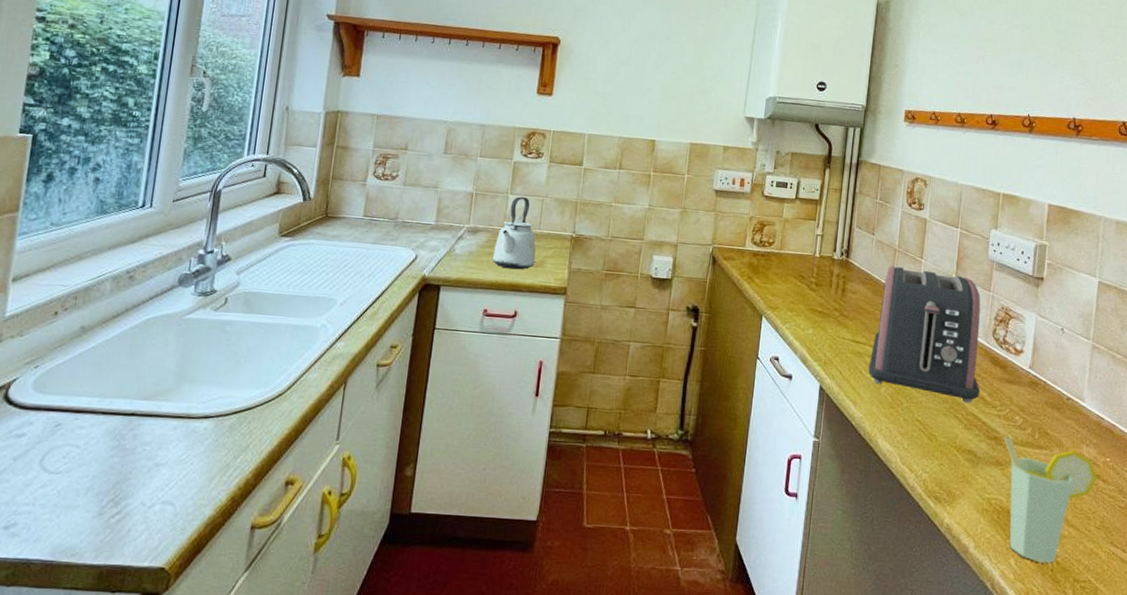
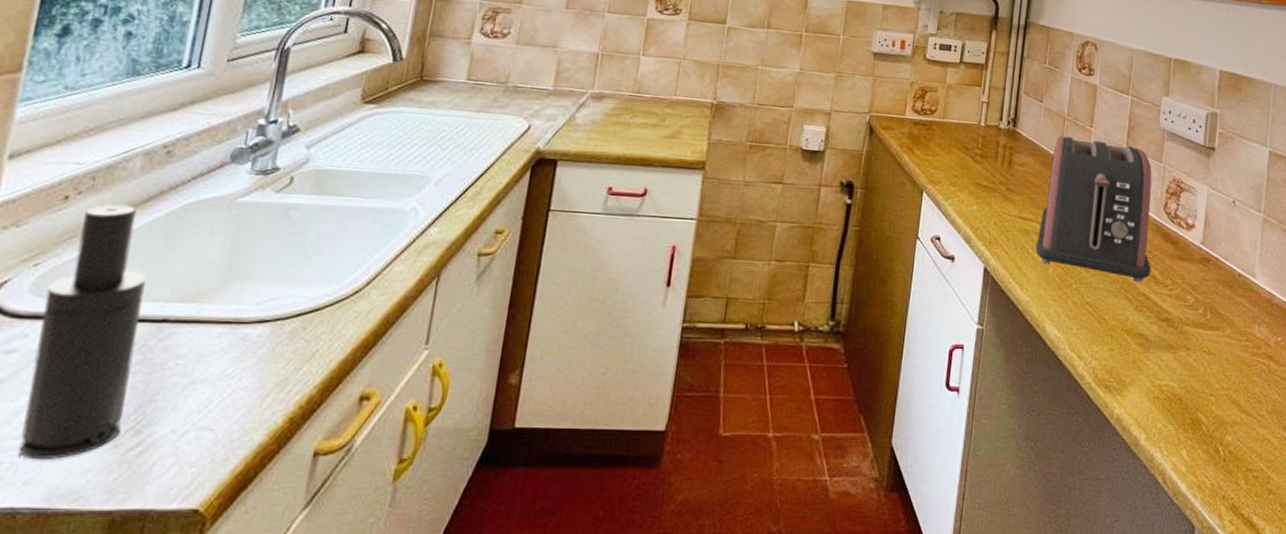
soap dispenser: none [30,319,119,523] -> present [18,204,147,461]
kettle: present [492,196,536,270] -> none [619,58,671,142]
cup: present [1004,436,1097,564] -> none [1176,317,1269,453]

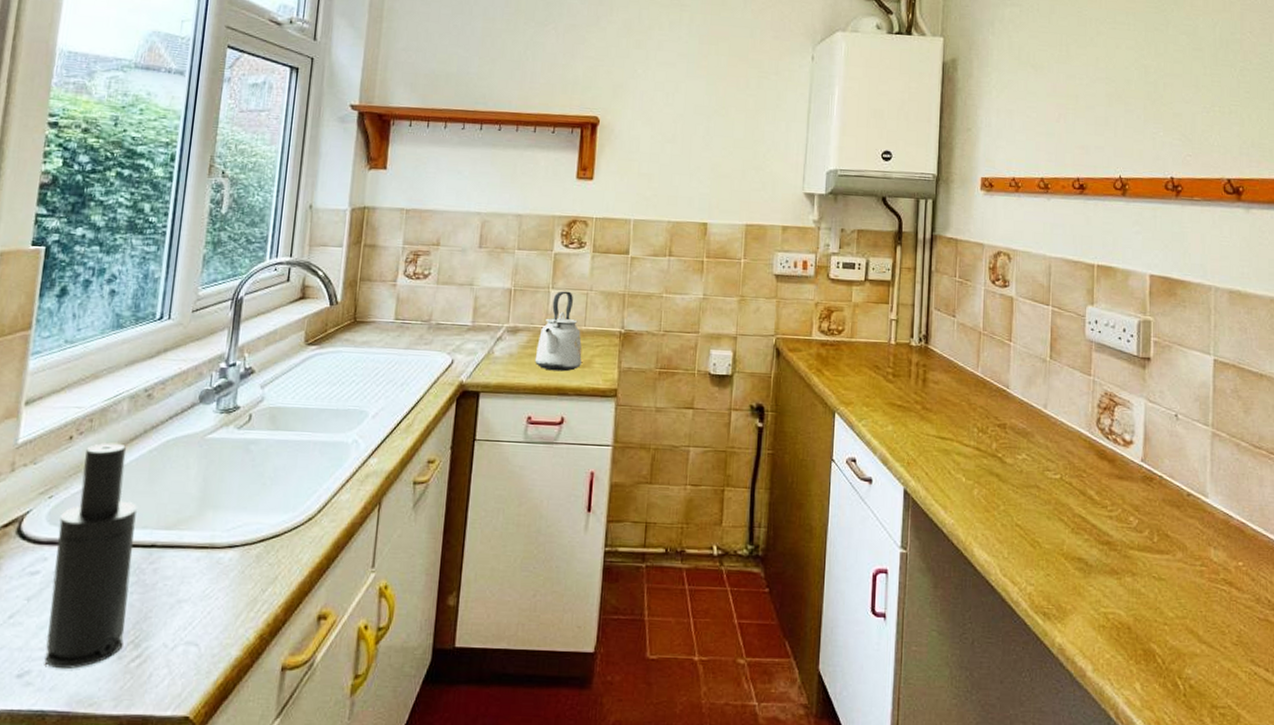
kettle: none [619,58,671,142] -> present [534,290,582,372]
toaster: present [1035,135,1152,283] -> none [957,351,1086,504]

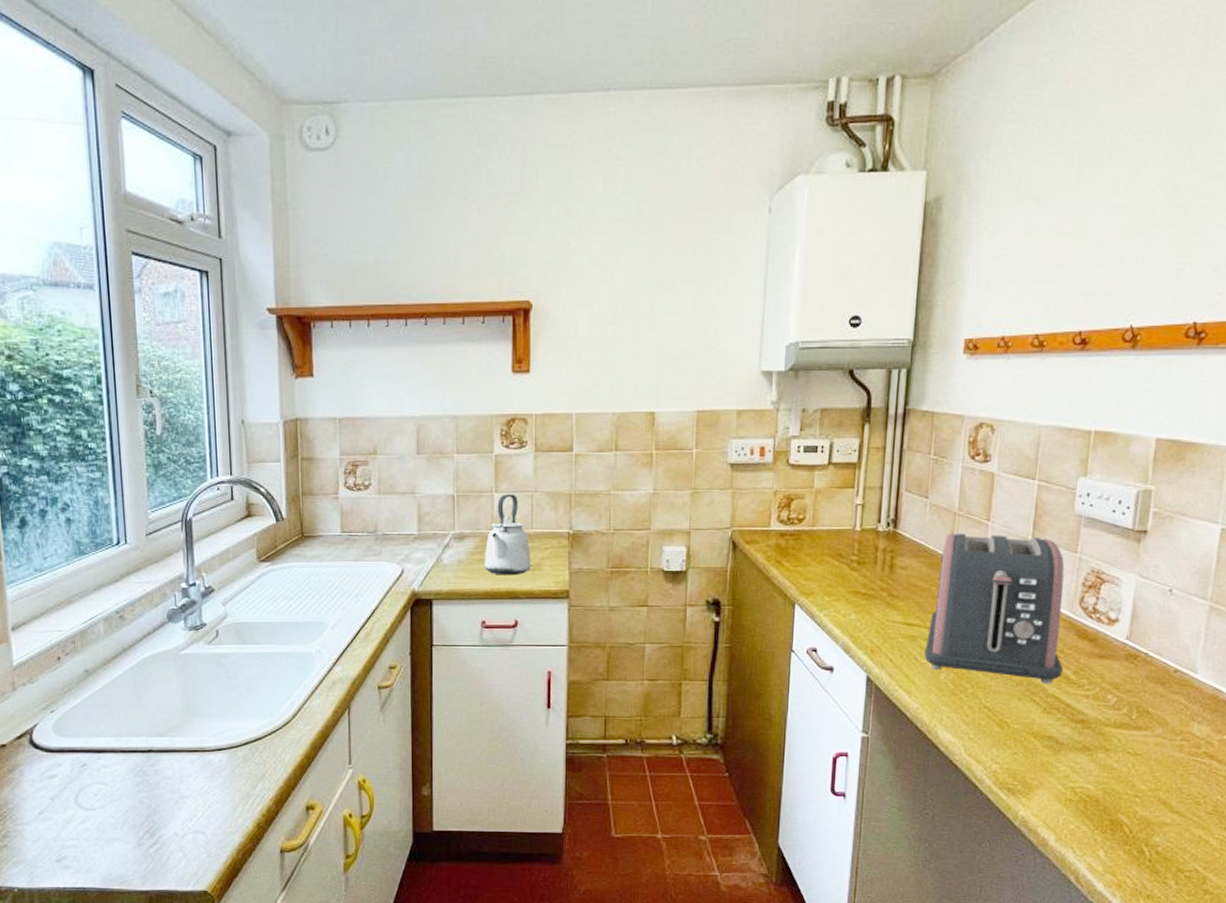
soap dispenser: present [44,442,138,670] -> none [64,661,140,855]
toaster: none [957,351,1086,504] -> present [924,533,1065,685]

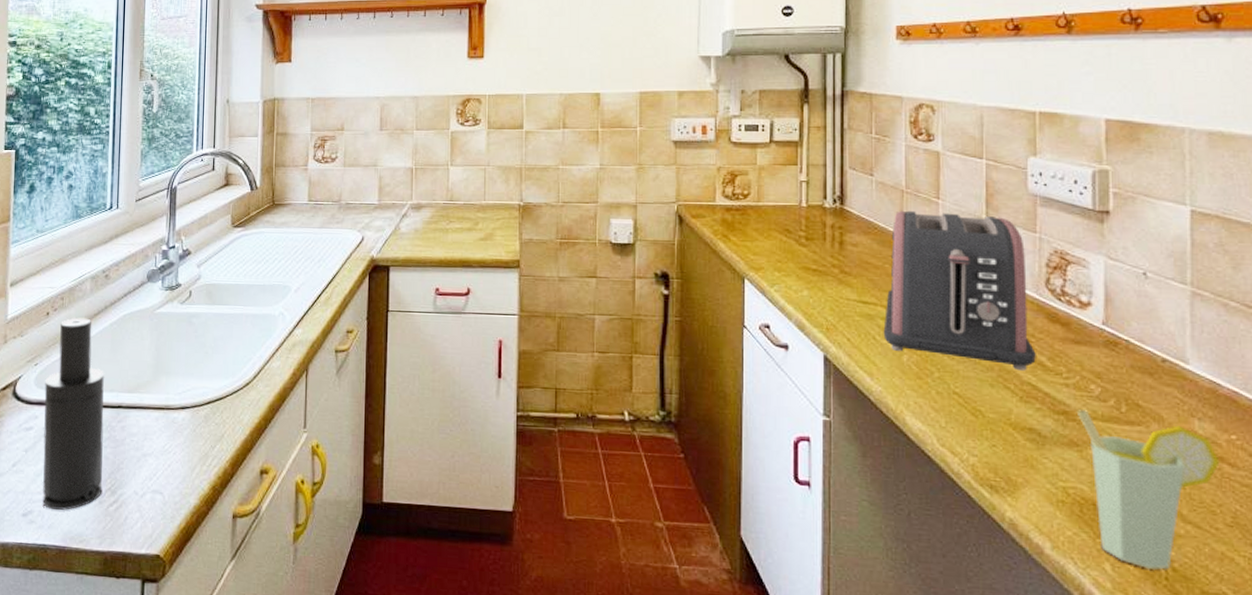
soap dispenser: none [64,661,140,855] -> present [42,317,105,511]
kettle: present [484,494,531,576] -> none [439,167,484,245]
cup: none [1093,718,1211,853] -> present [1078,410,1220,570]

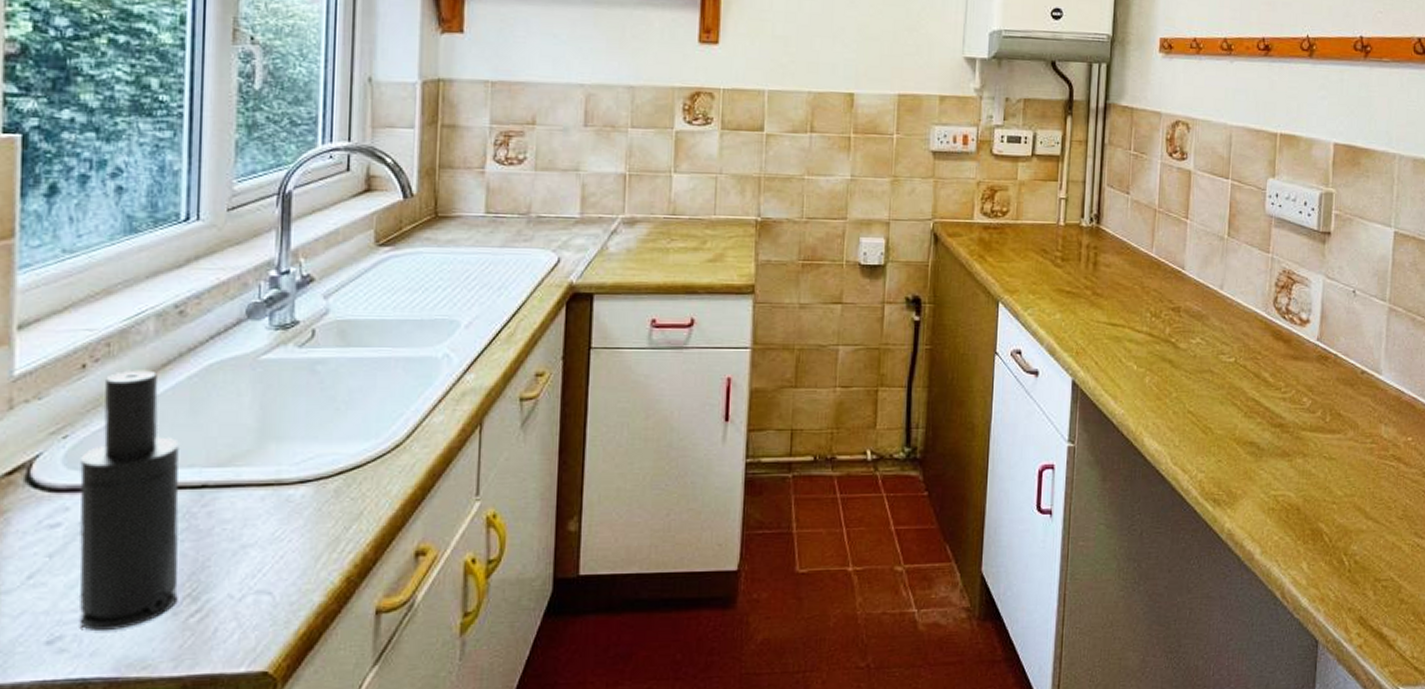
toaster: present [883,210,1036,371] -> none [1129,230,1261,387]
cup: present [1078,410,1220,570] -> none [1291,422,1398,564]

